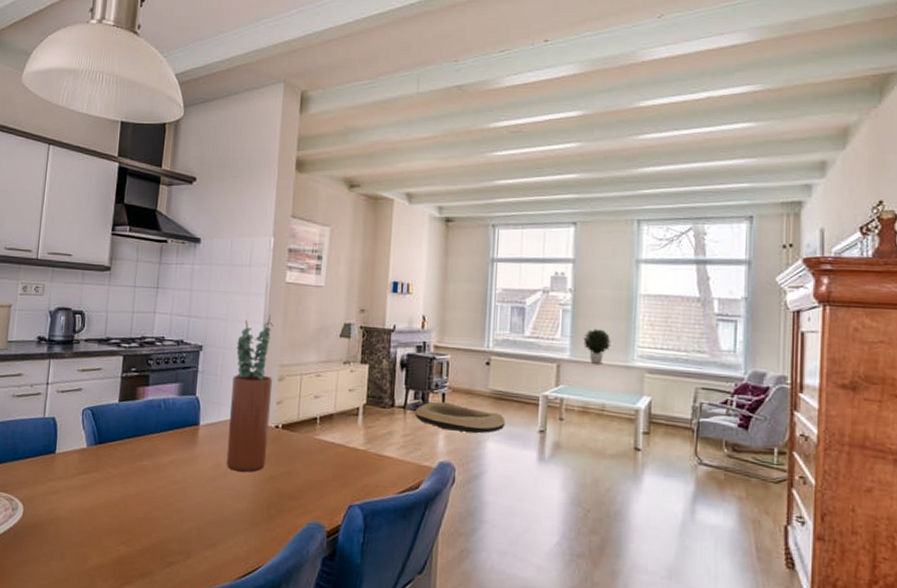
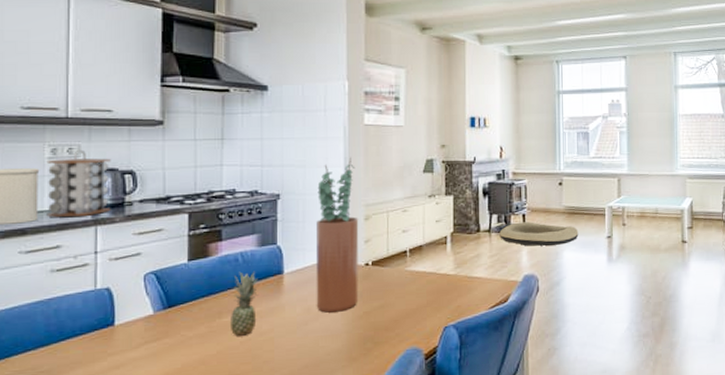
spice rack: none [14,288,67,350] -> present [46,149,111,218]
fruit: none [148,418,177,482] -> present [229,271,259,336]
potted plant: present [583,328,611,365] -> none [638,146,660,176]

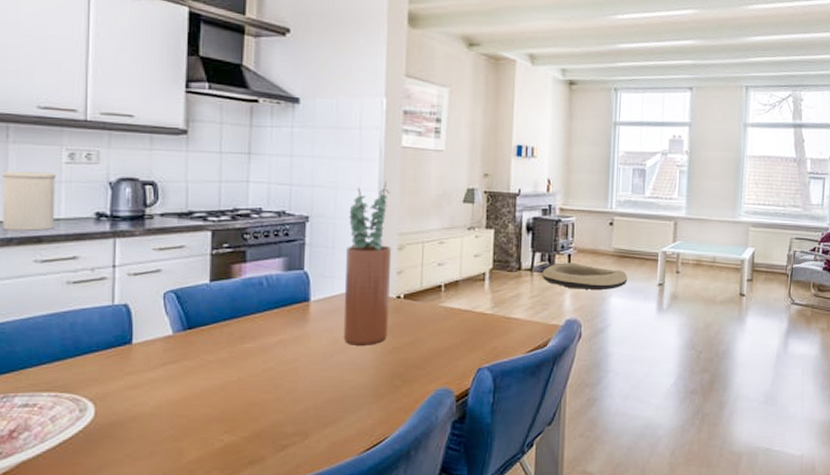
spice rack: present [46,149,111,218] -> none [63,155,131,228]
fruit: present [229,271,259,336] -> none [251,296,284,363]

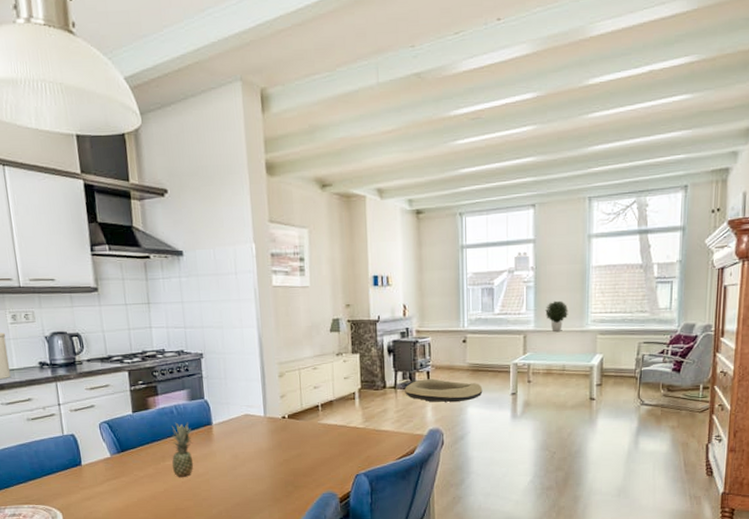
fruit: none [251,296,284,363] -> present [171,422,194,477]
vase: present [343,181,392,345] -> none [235,318,279,459]
potted plant: none [698,188,722,222] -> present [545,301,569,333]

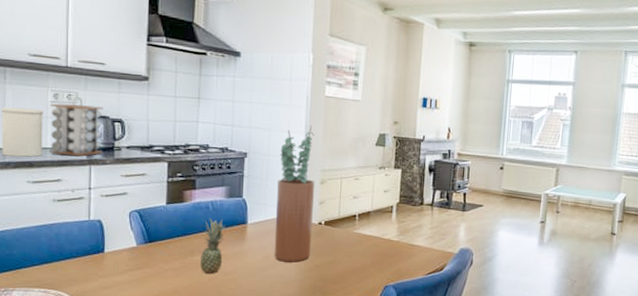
spice rack: none [10,315,66,375] -> present [50,96,103,157]
vase: none [235,318,279,459] -> present [274,125,315,263]
dog bed: present [405,378,483,402] -> none [441,200,514,225]
potted plant: present [545,301,569,333] -> none [578,140,599,169]

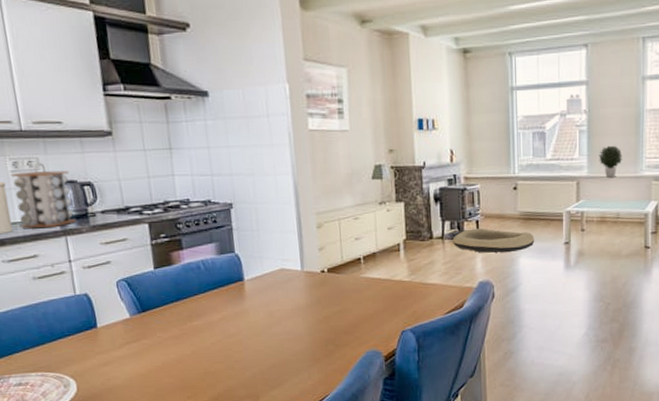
fruit: present [199,218,226,274] -> none [198,278,224,338]
vase: present [274,125,315,263] -> none [268,164,318,317]
dog bed: none [441,200,514,225] -> present [453,228,535,253]
potted plant: none [578,140,599,169] -> present [599,145,623,179]

